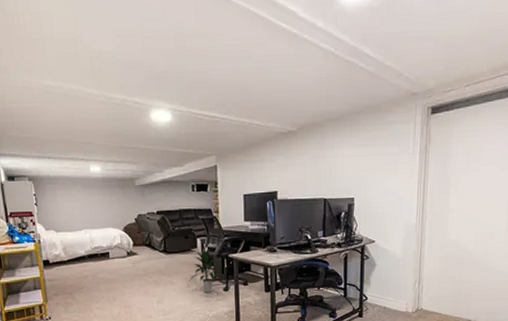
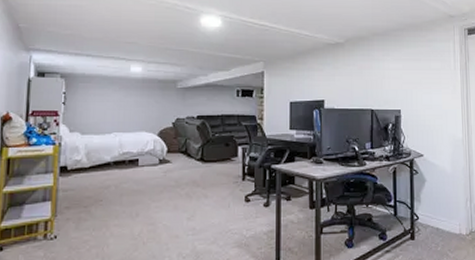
indoor plant: present [189,249,222,293] -> none [226,158,264,209]

